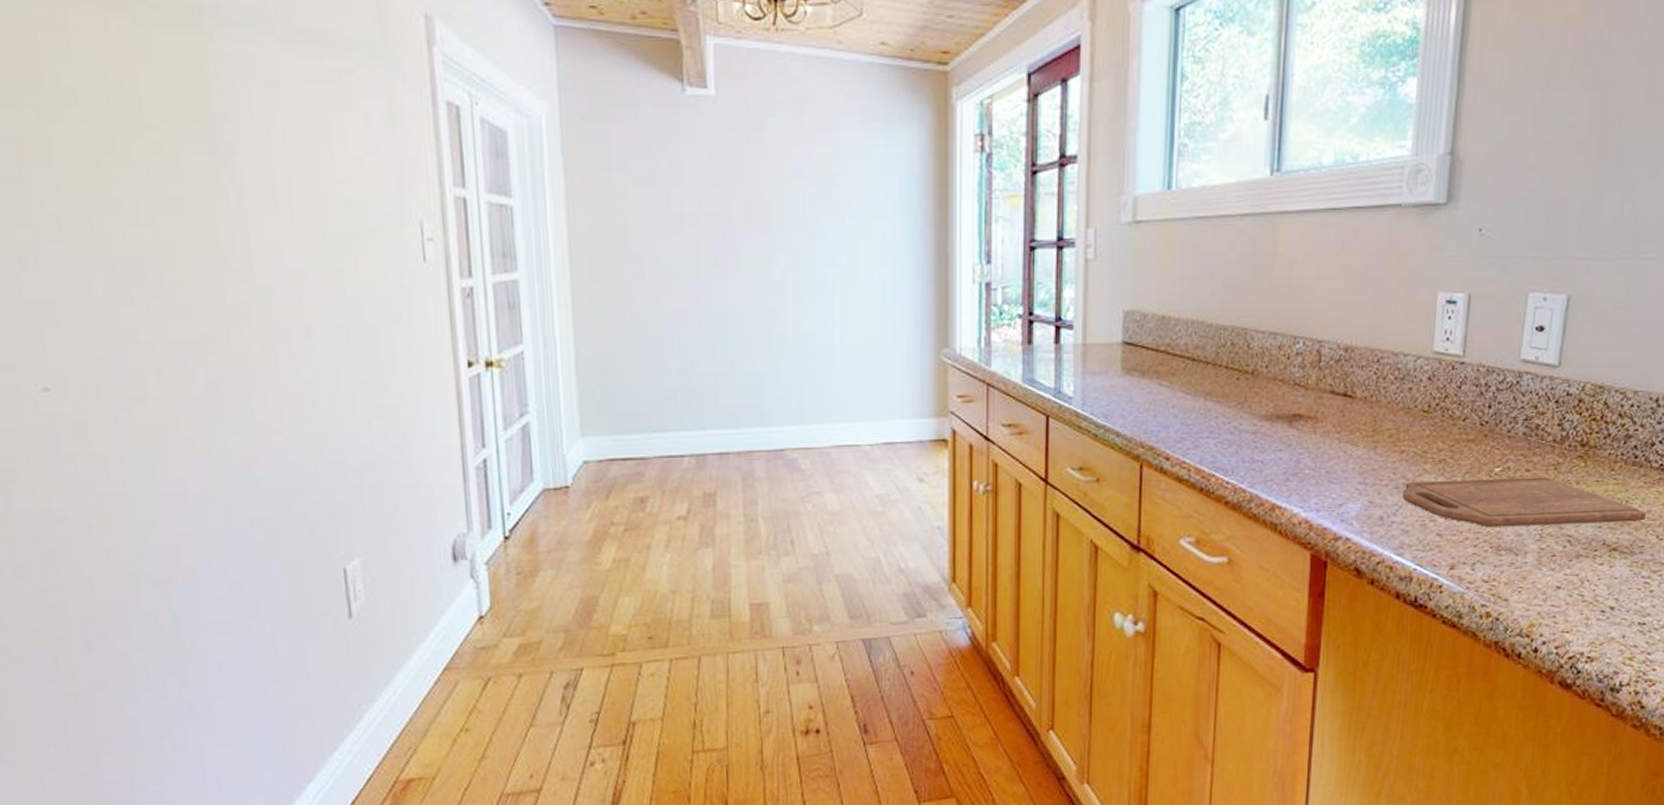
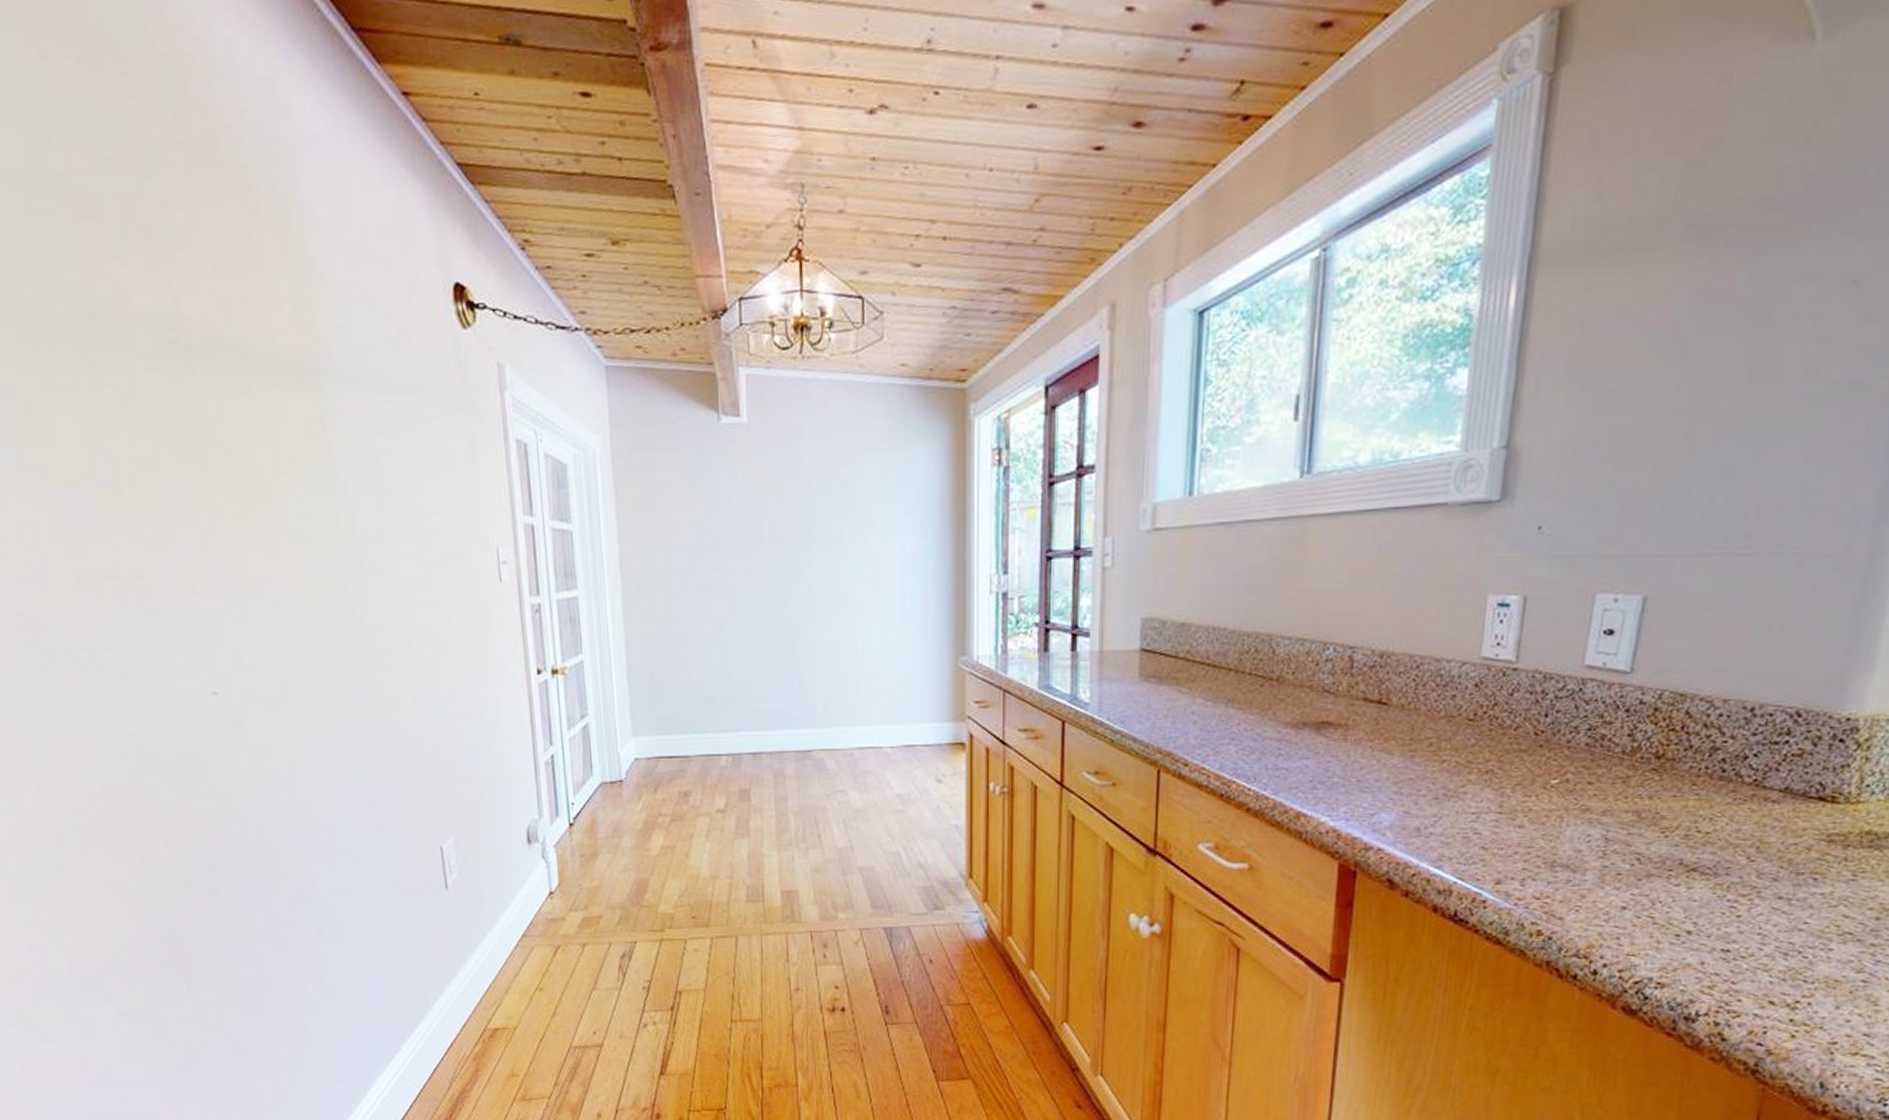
cutting board: present [1403,477,1647,528] -> none [1443,790,1736,842]

